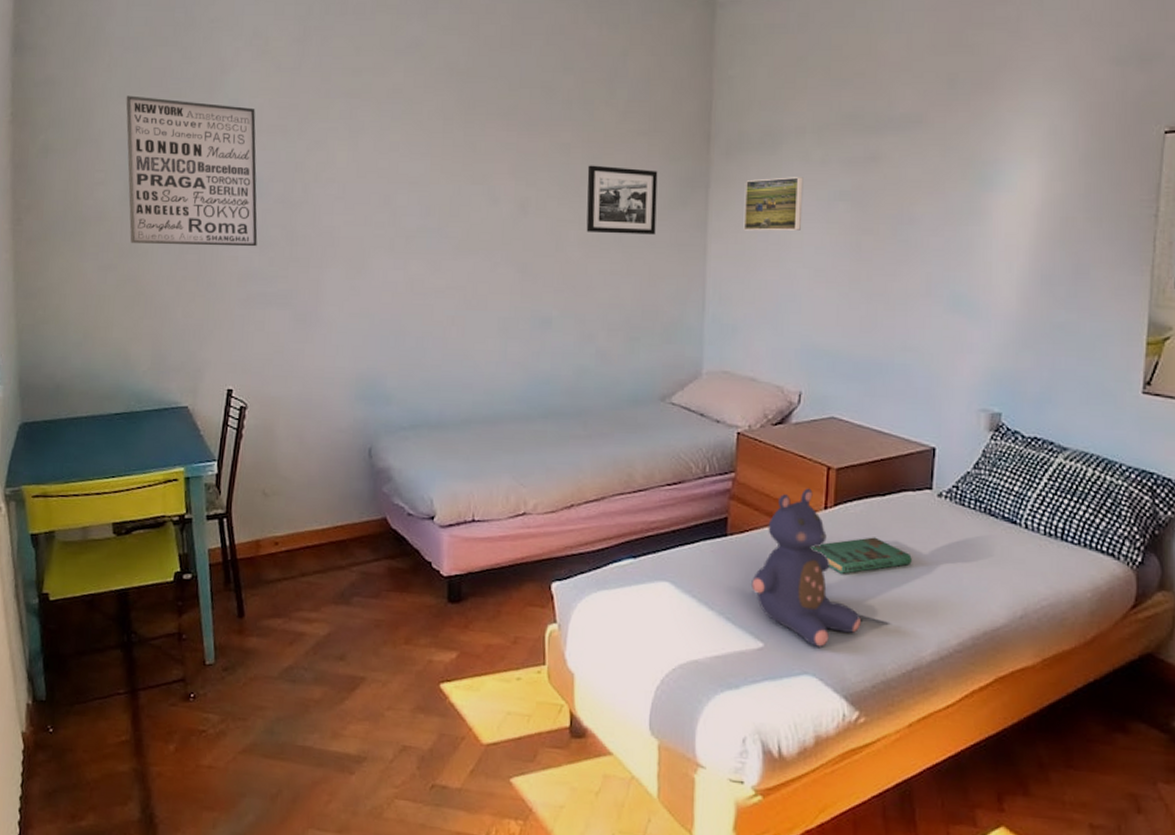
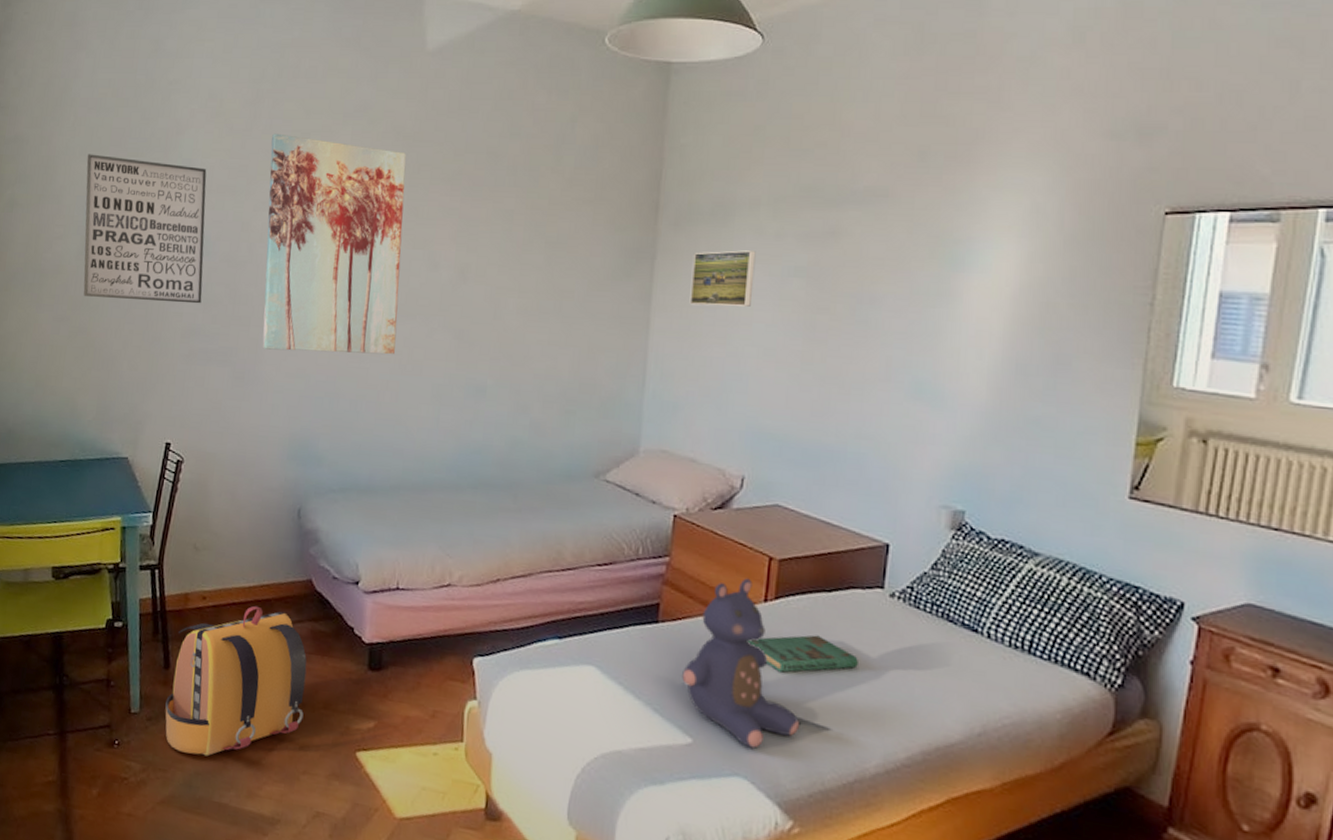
backpack: none [241,547,386,701] -> present [165,605,307,757]
wall art: none [321,71,462,291] -> present [262,133,407,355]
picture frame: present [586,165,658,235] -> none [526,232,602,306]

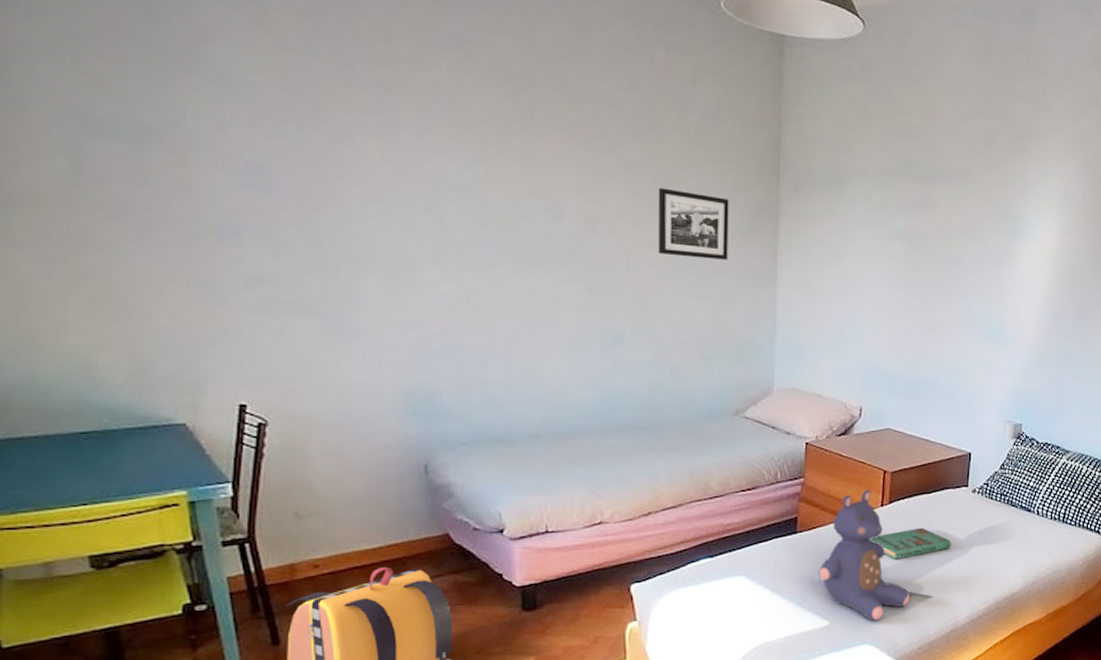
wall art: present [83,154,207,304] -> none [60,51,268,247]
wall art: present [262,133,407,355] -> none [342,55,522,305]
picture frame: none [526,232,602,306] -> present [658,187,729,260]
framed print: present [689,250,756,307] -> none [811,214,865,264]

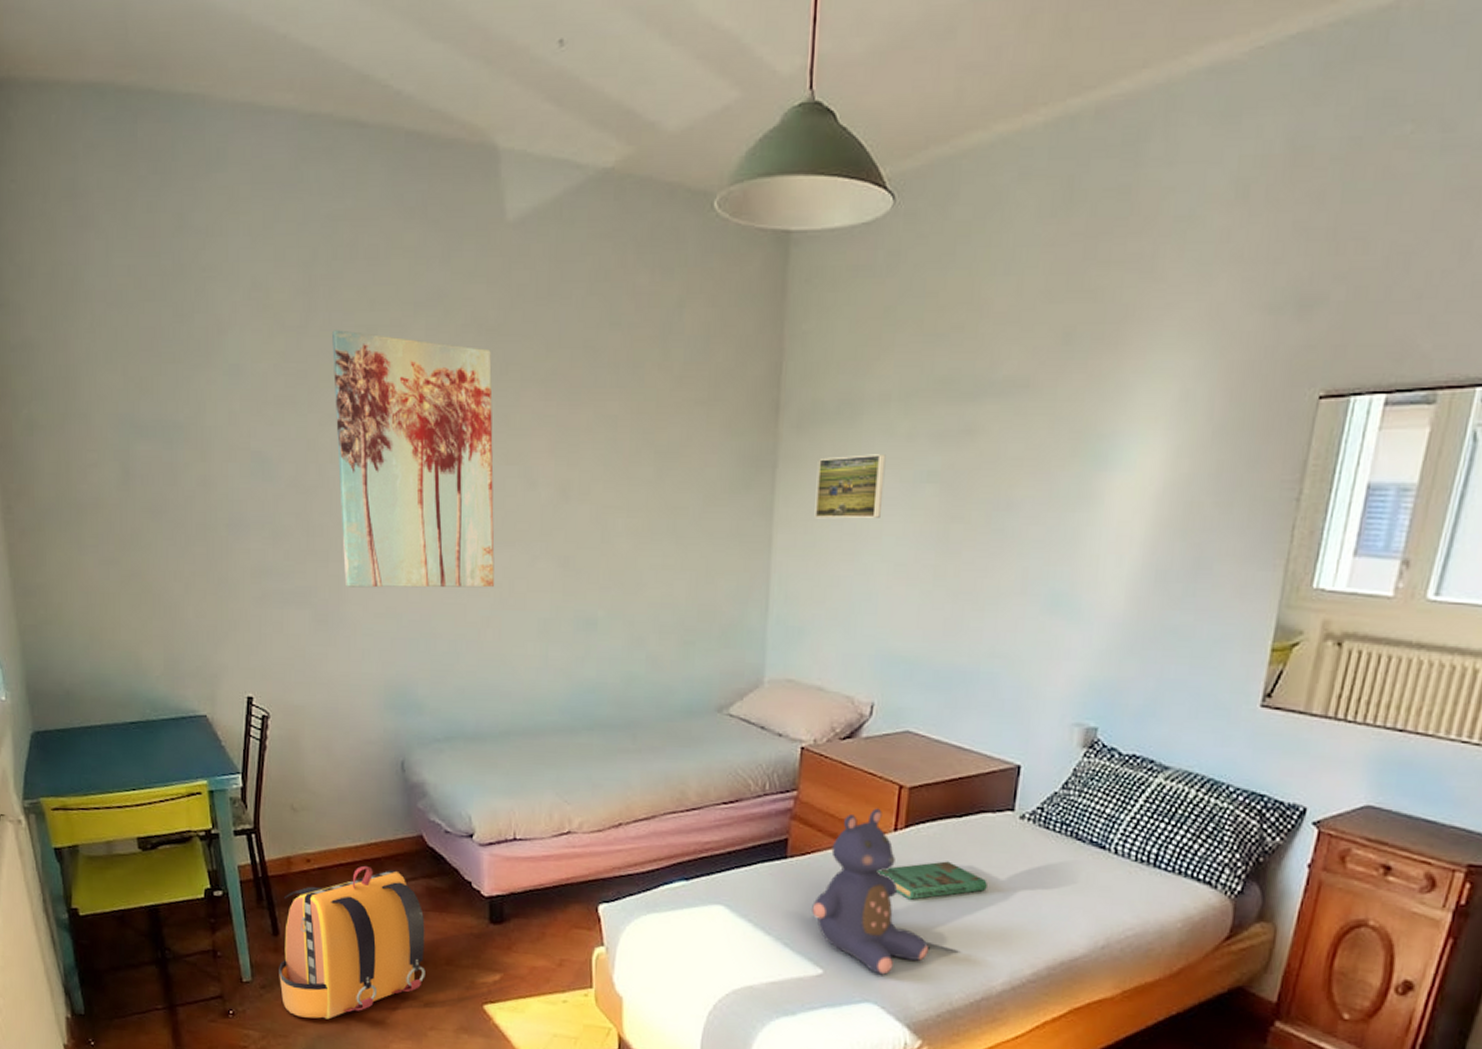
wall art: none [342,55,522,305] -> present [332,330,495,588]
picture frame: present [658,187,729,260] -> none [636,441,718,523]
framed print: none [811,214,865,264] -> present [814,454,886,519]

